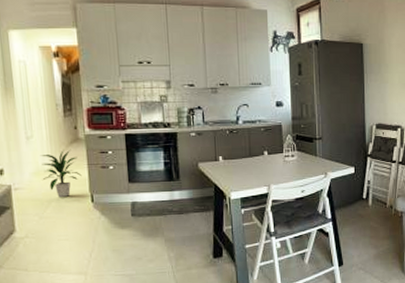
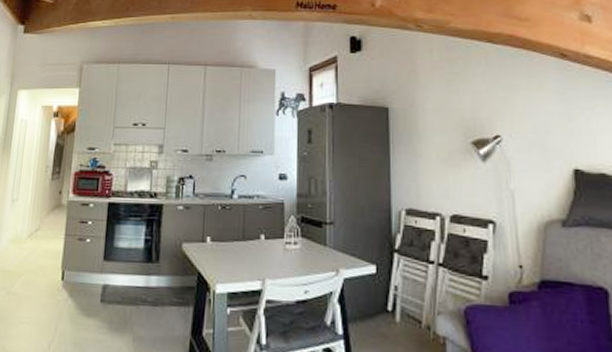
indoor plant: present [39,149,82,197] -> none [17,215,57,271]

